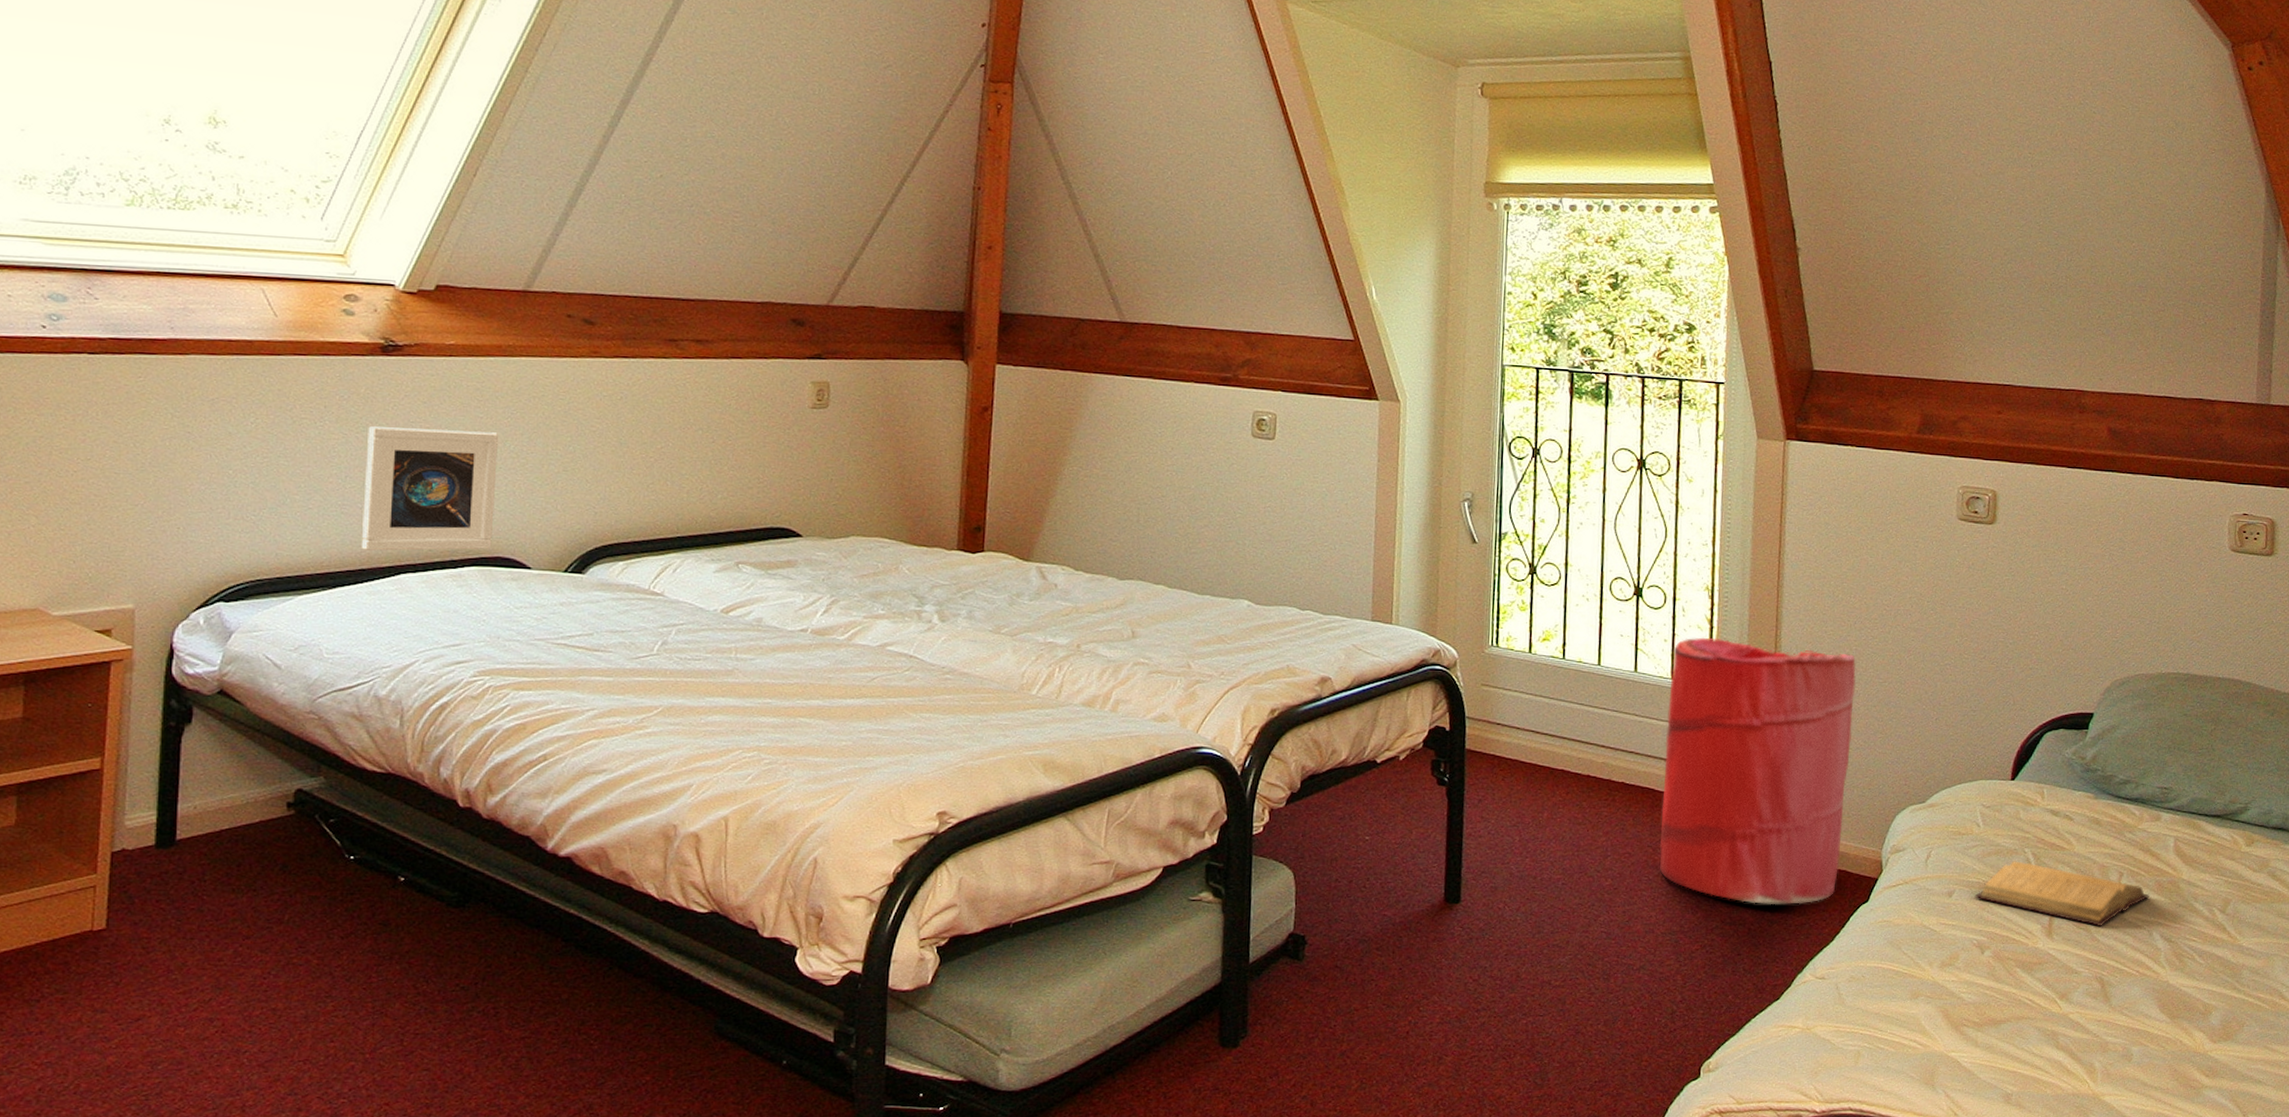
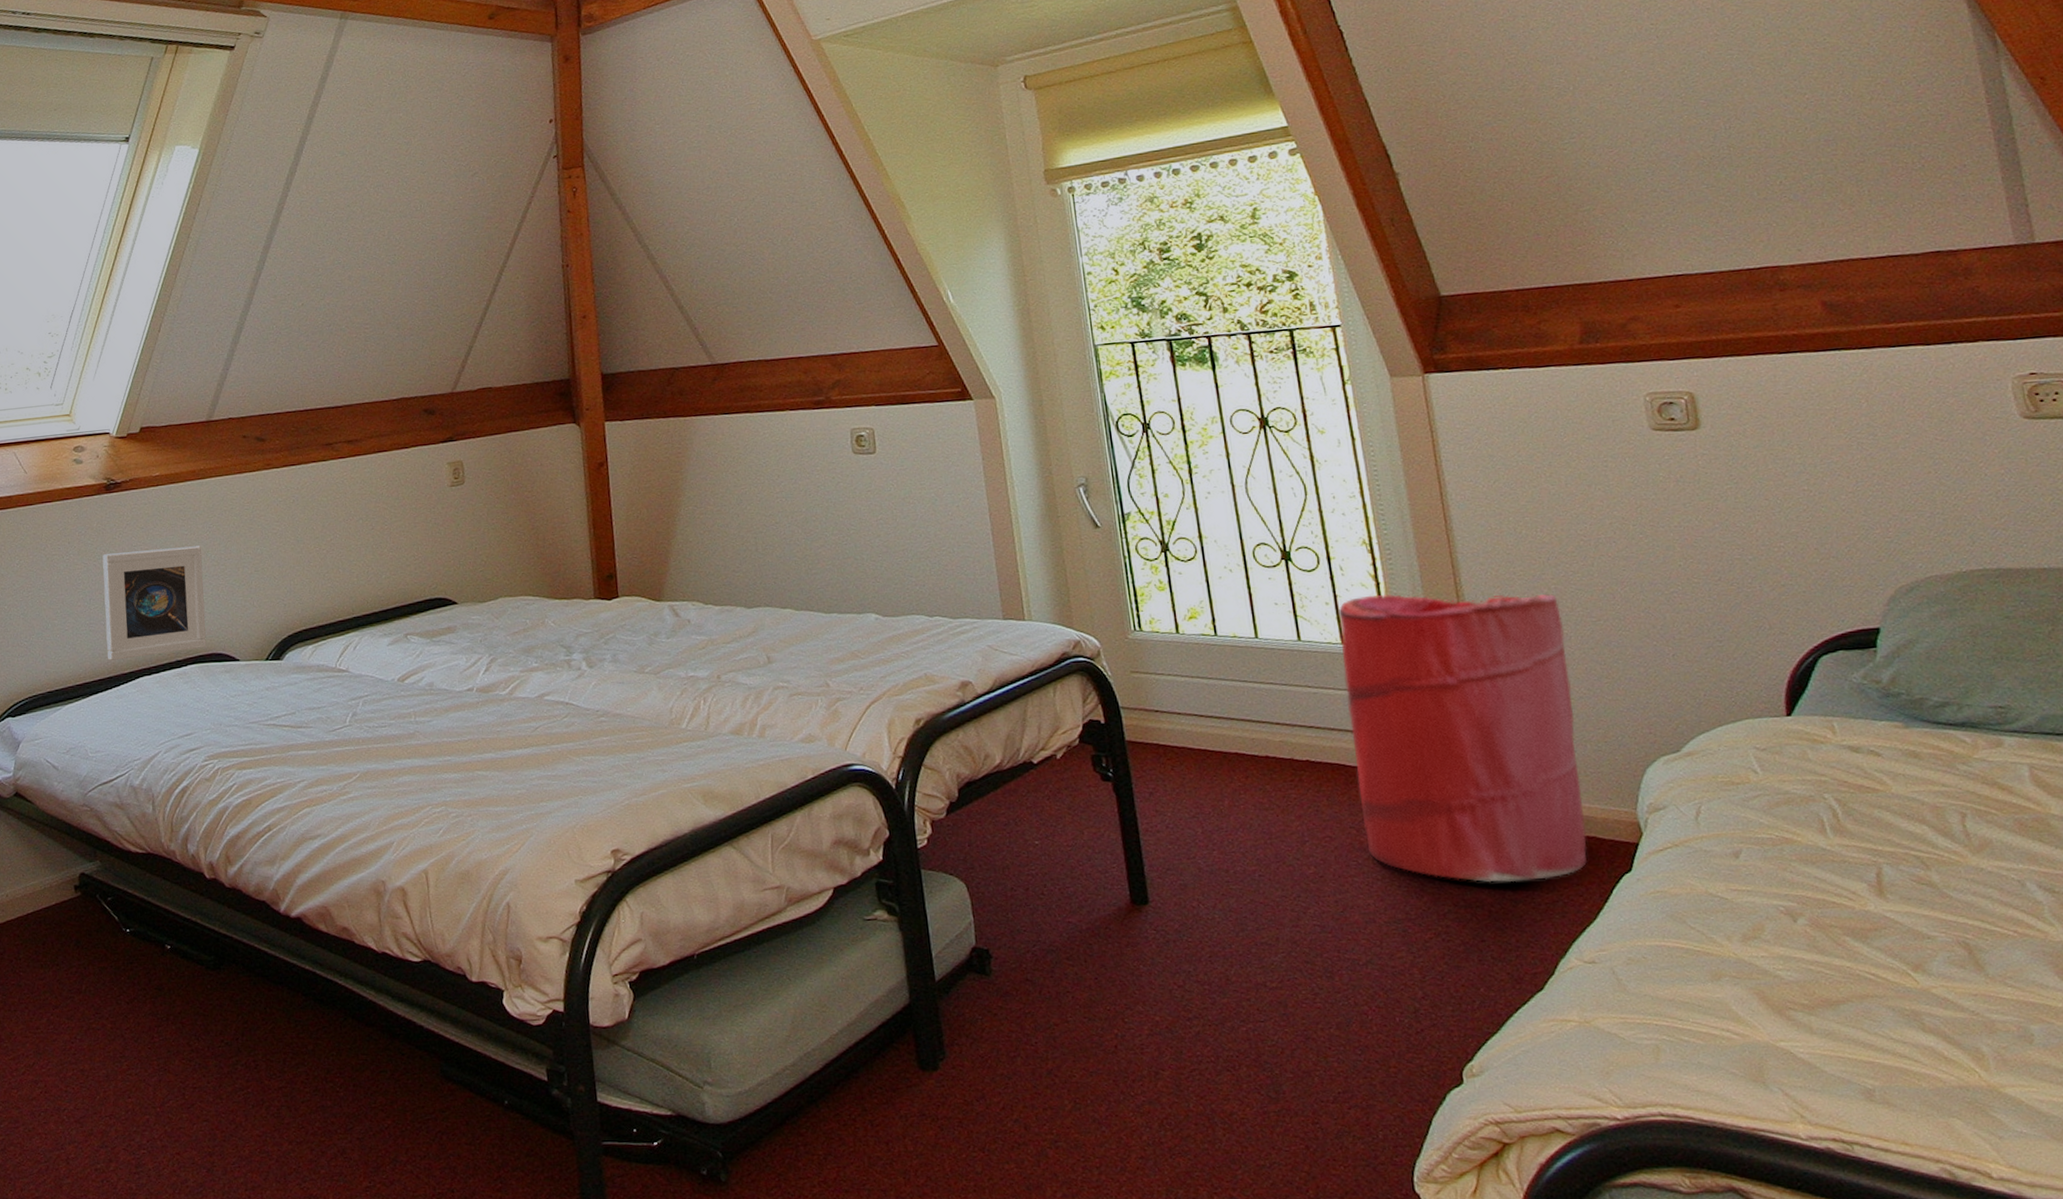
book: present [1974,861,2150,926] -> none [1768,809,2011,880]

